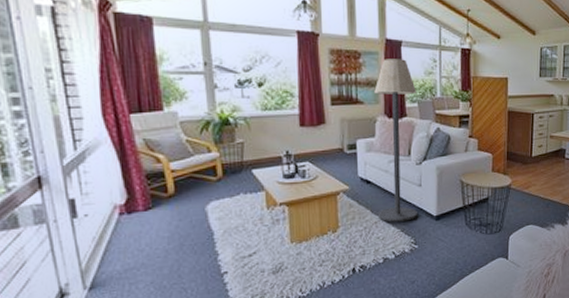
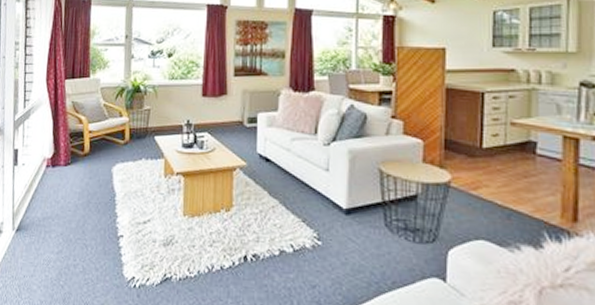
floor lamp: present [374,59,418,222] -> none [277,29,328,211]

